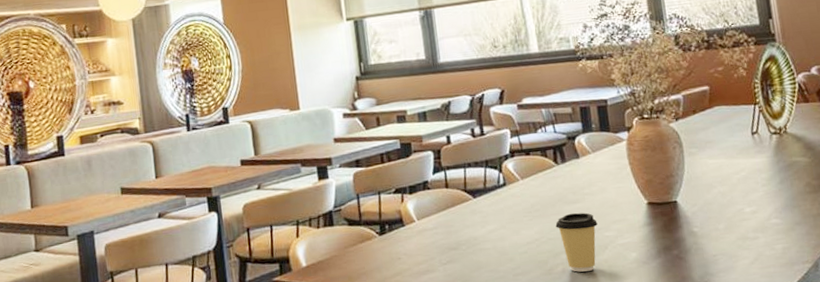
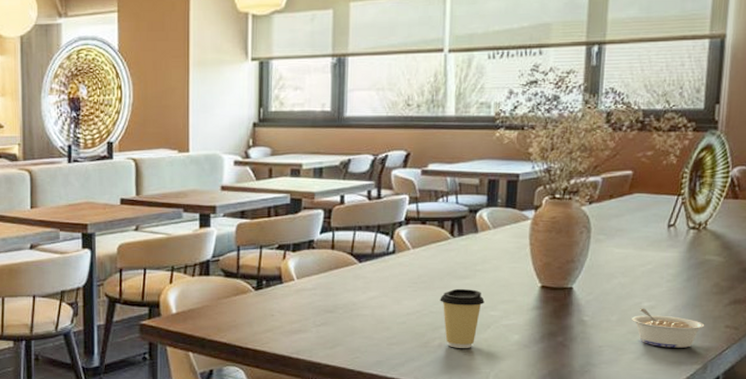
legume: none [738,213,807,250] -> present [632,308,705,348]

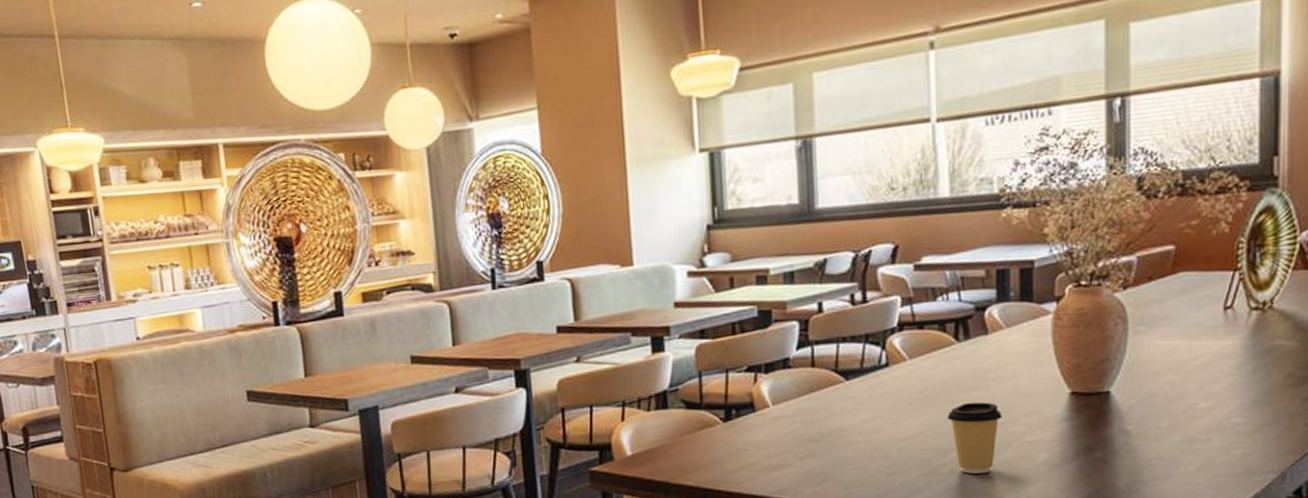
legume: present [632,308,705,348] -> none [1187,410,1279,456]

